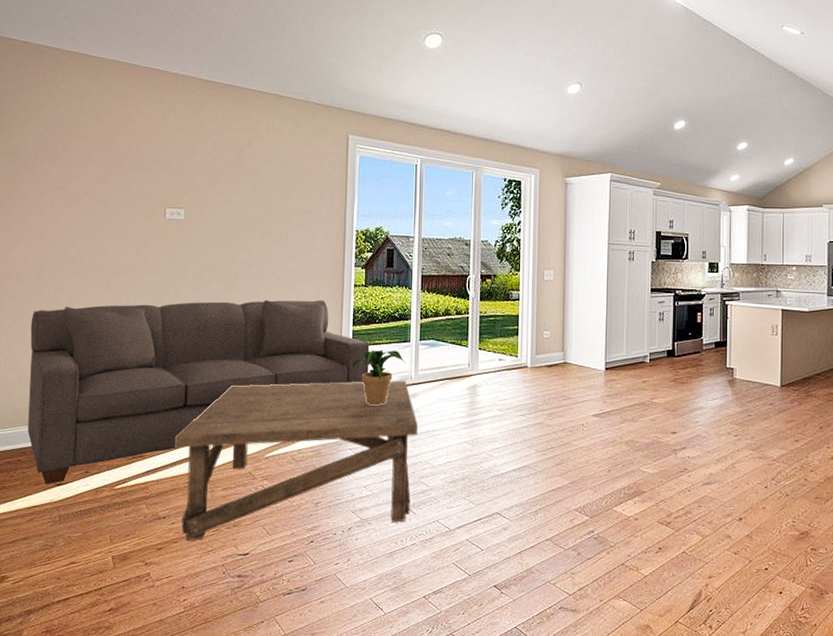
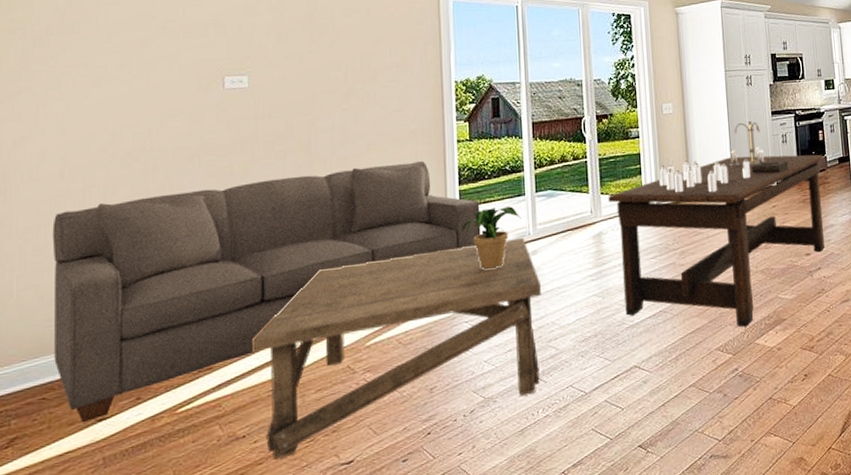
dining table: none [485,295,699,493] -> present [608,120,825,327]

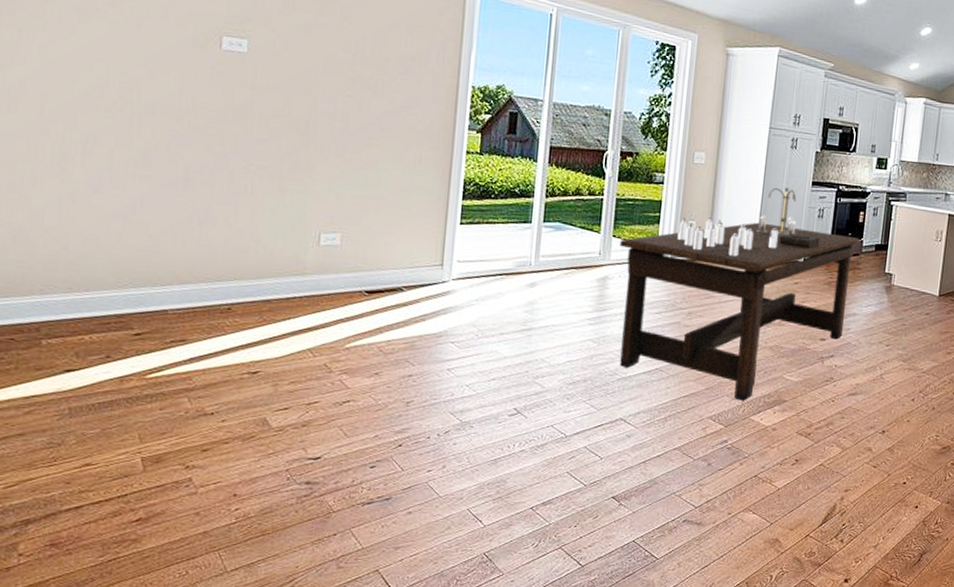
sofa: present [52,161,481,423] -> none [24,149,482,371]
coffee table: present [253,237,541,460] -> none [228,261,535,442]
potted plant: present [462,206,521,269] -> none [459,229,524,293]

